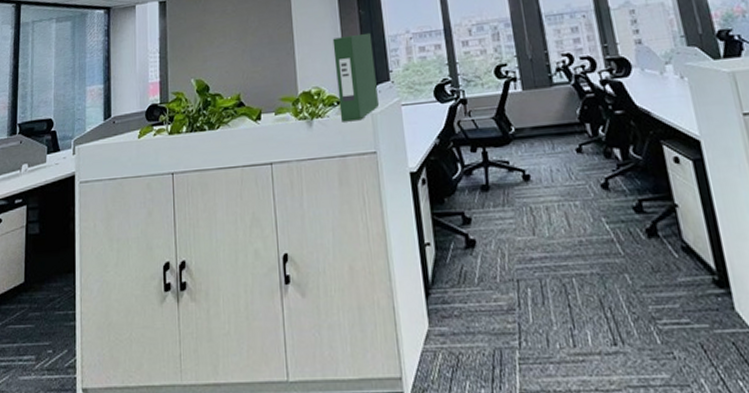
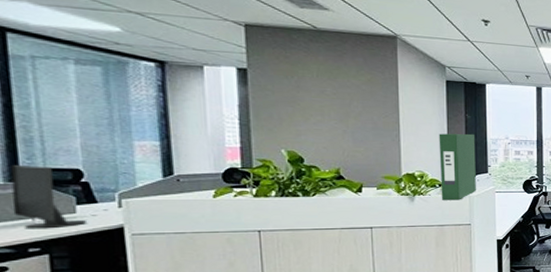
computer monitor: none [10,119,52,181] -> present [10,165,86,229]

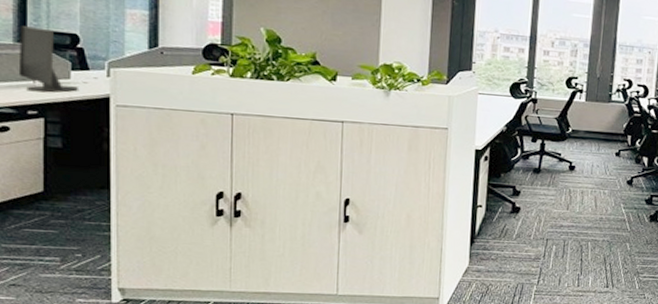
binder: present [438,133,476,200] -> none [418,21,461,100]

